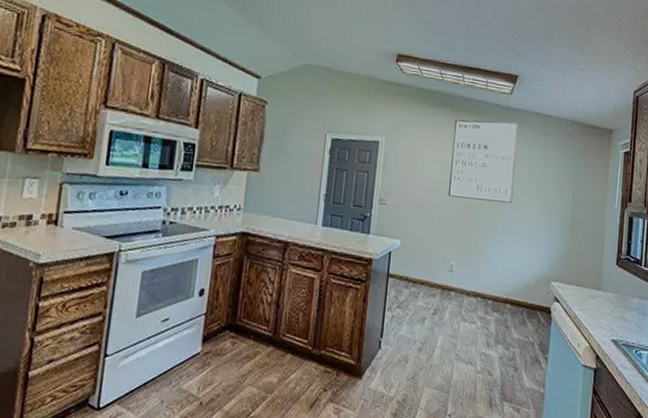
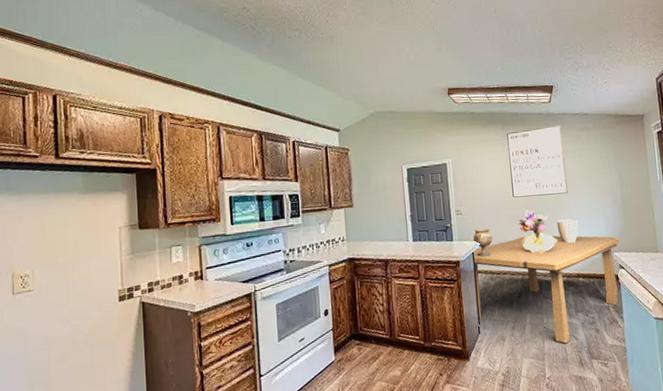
dining table: none [380,243,561,378] -> present [472,235,620,344]
goblet: none [393,225,416,259] -> present [473,228,493,257]
bouquet: none [449,213,490,268] -> present [518,210,557,254]
ceramic pot: none [492,232,517,261] -> present [556,219,578,243]

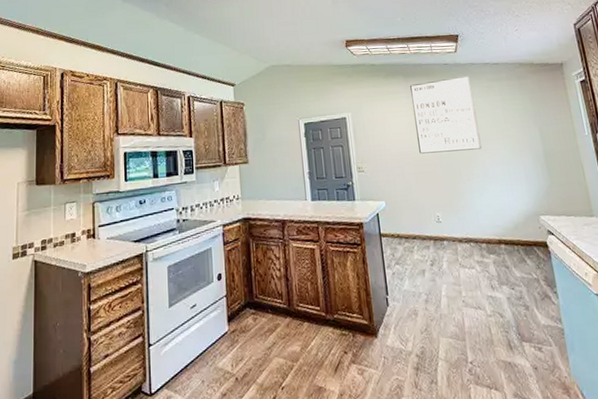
dining table: present [472,235,620,344] -> none [377,195,550,322]
goblet: present [473,228,493,257] -> none [377,187,399,219]
bouquet: present [518,210,557,254] -> none [427,167,473,216]
ceramic pot: present [556,219,578,243] -> none [470,177,496,204]

